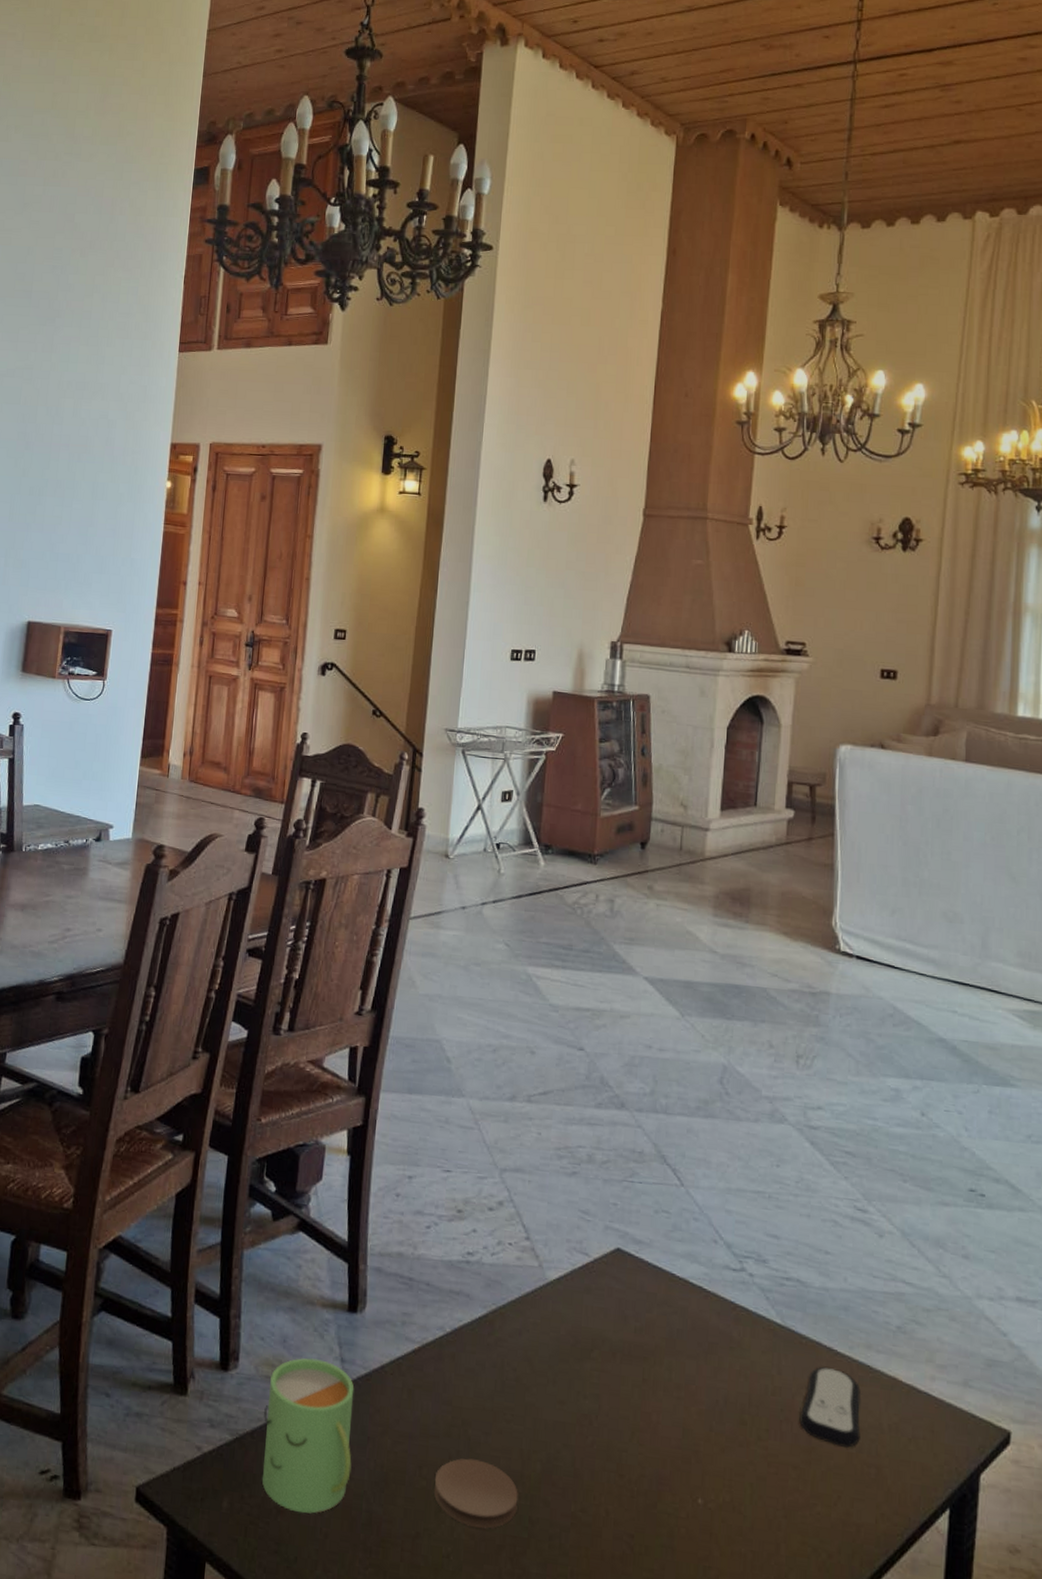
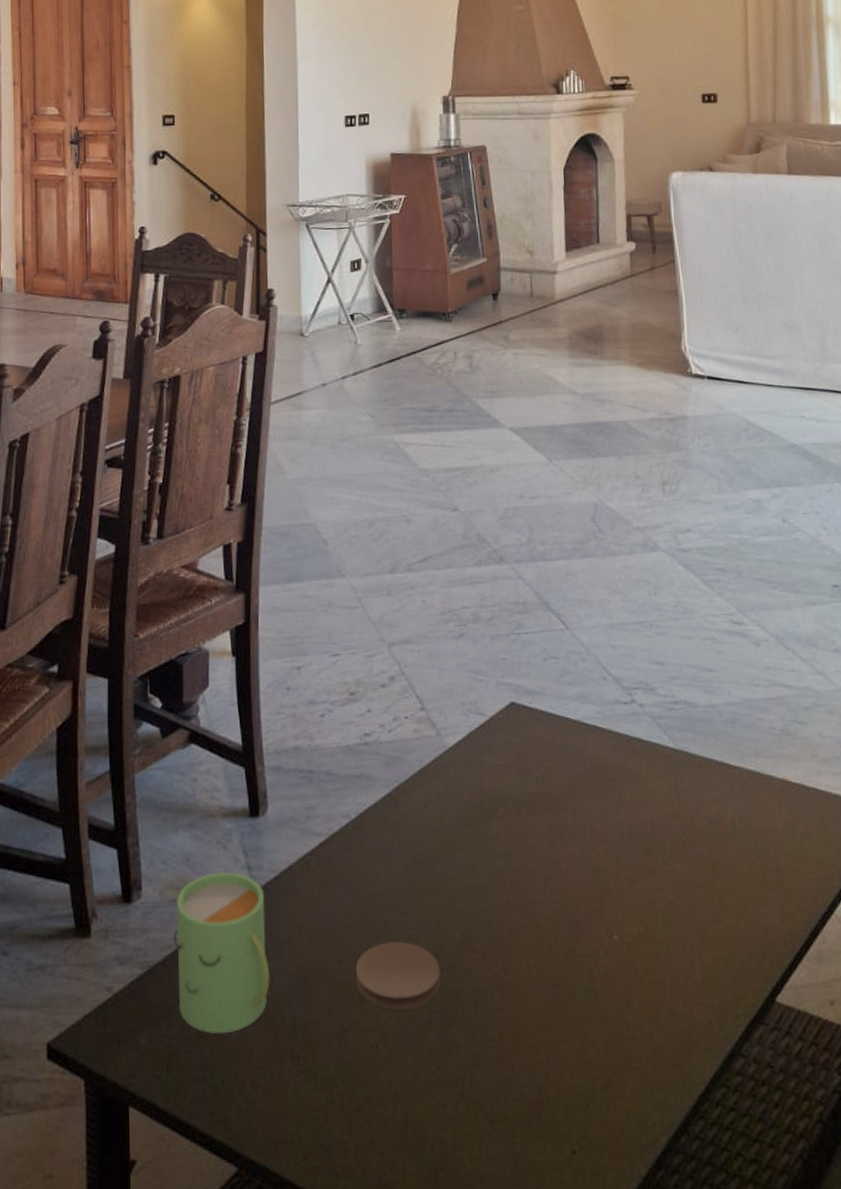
remote control: present [799,1366,861,1448] -> none [700,781,759,856]

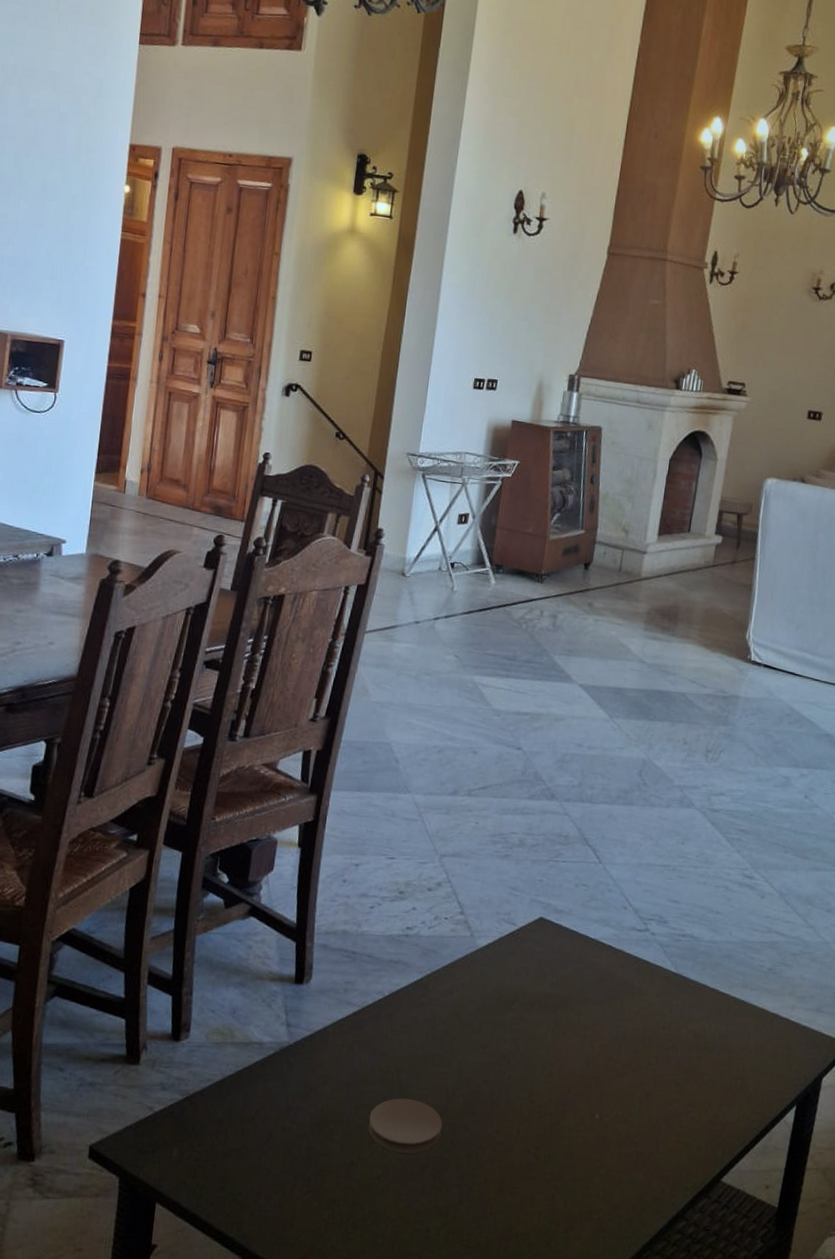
mug: present [173,872,270,1034] -> none [210,1025,299,1155]

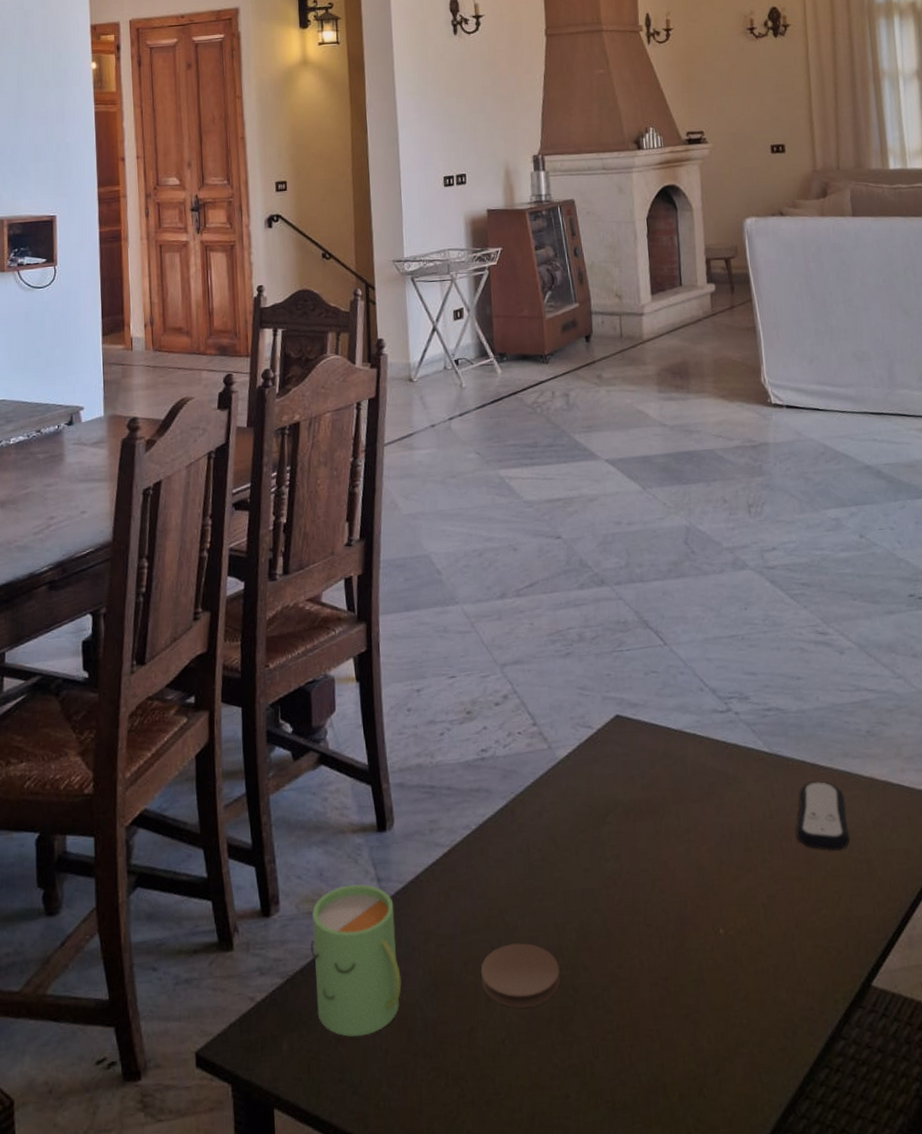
mug: none [210,1025,299,1155] -> present [310,884,402,1037]
remote control: none [683,1003,735,1065] -> present [796,781,850,851]

